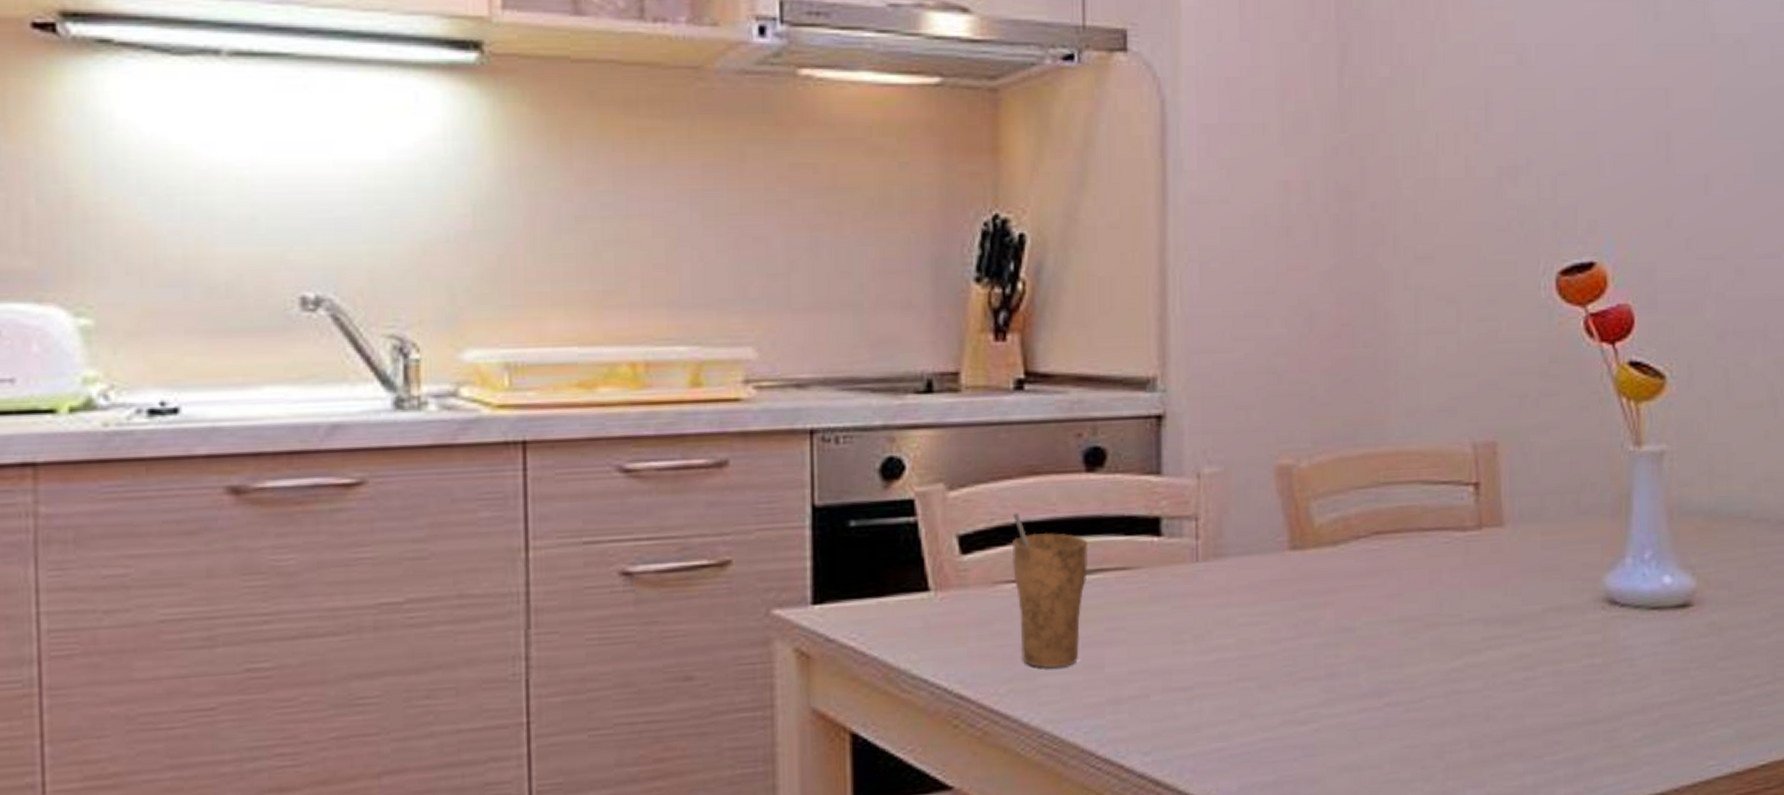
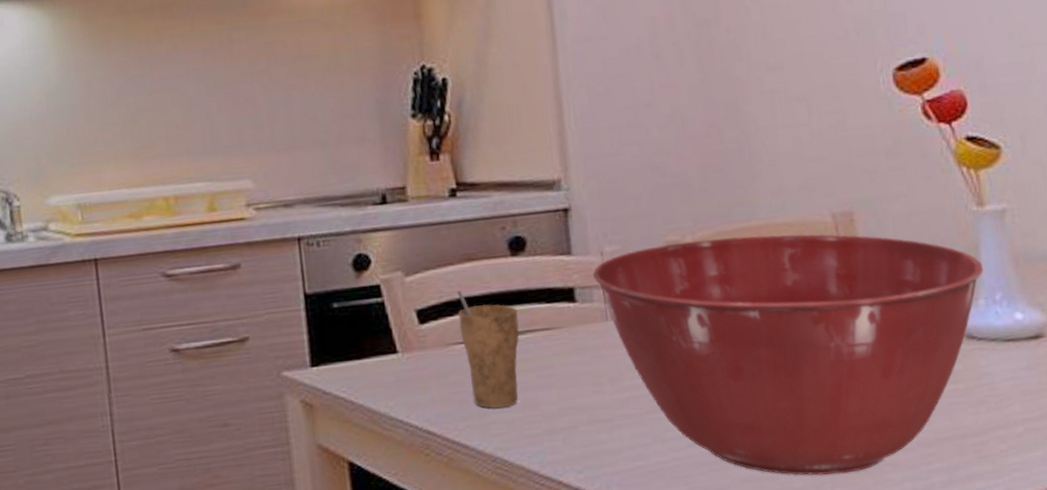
mixing bowl: none [1185,464,1635,765] -> present [592,233,984,476]

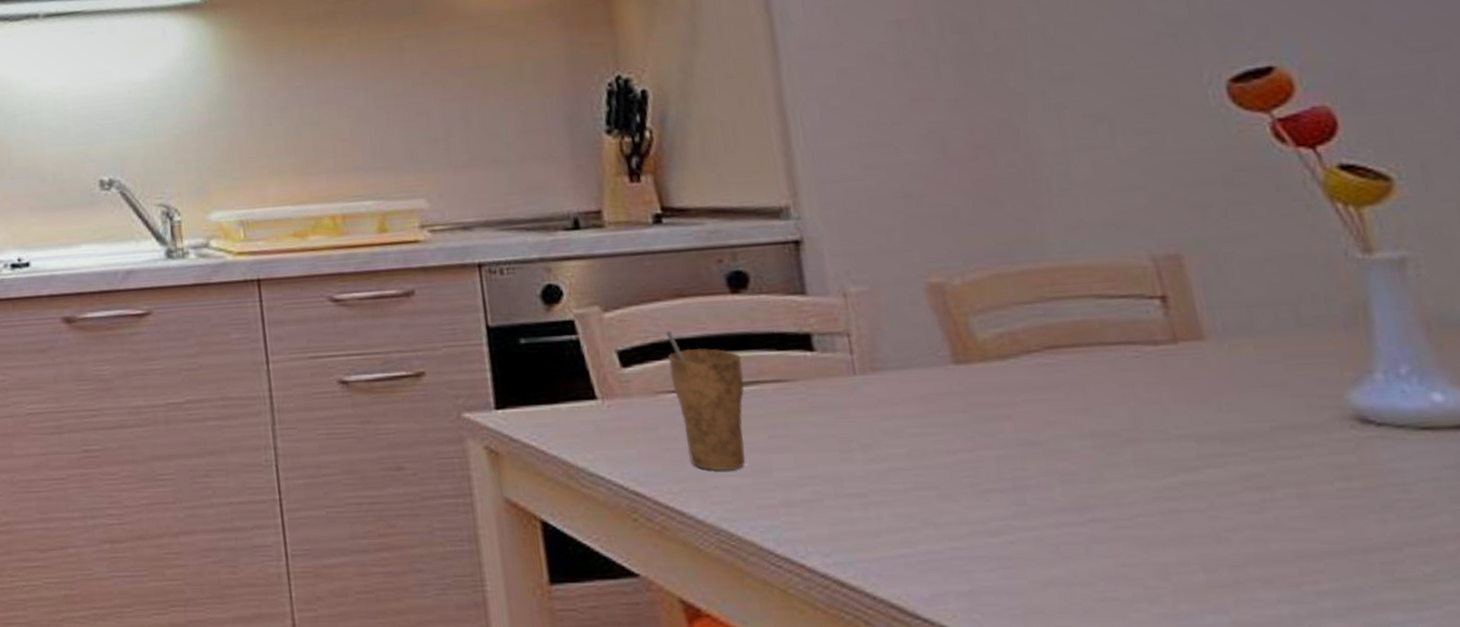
mixing bowl: present [592,233,984,476] -> none [834,280,1380,586]

